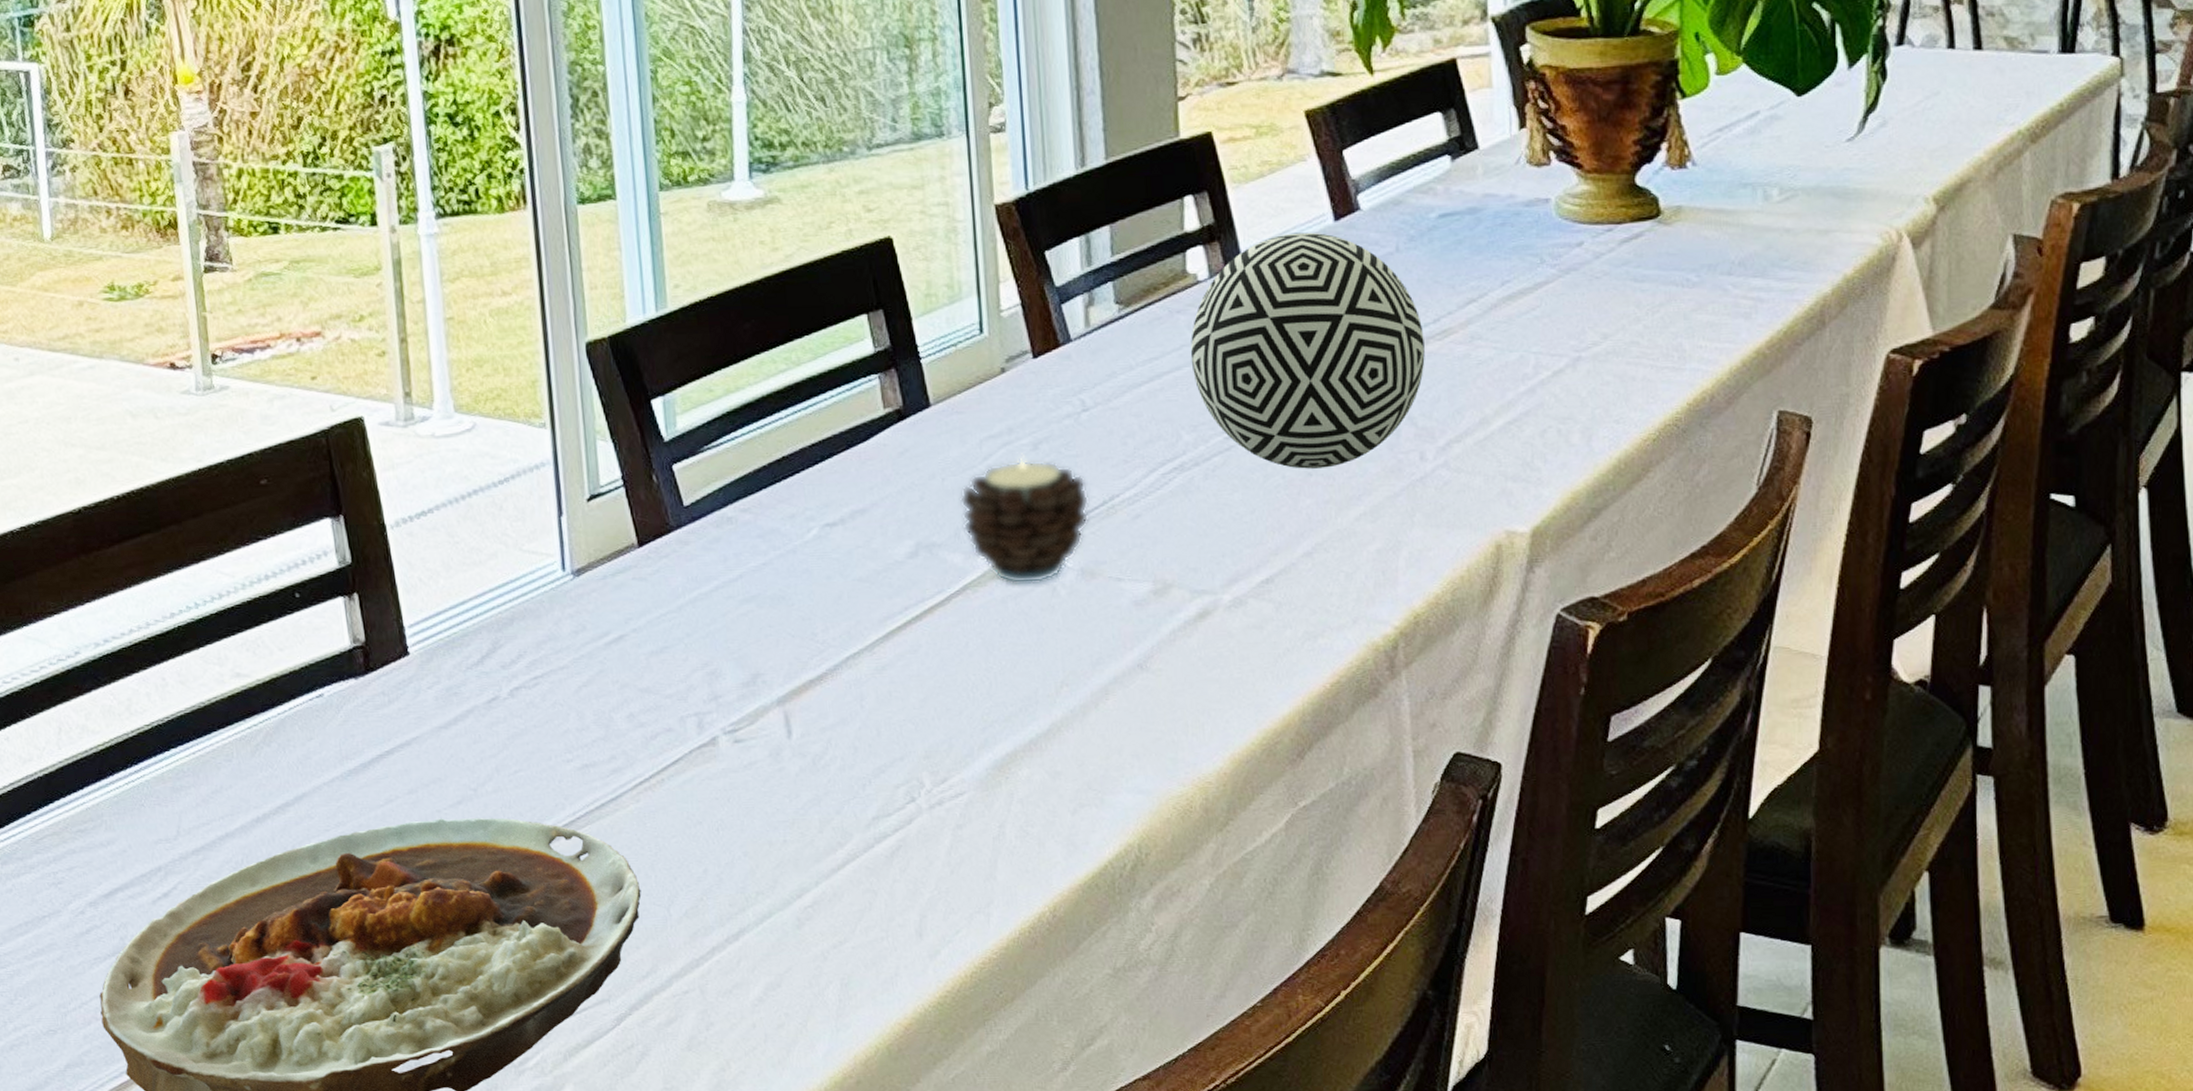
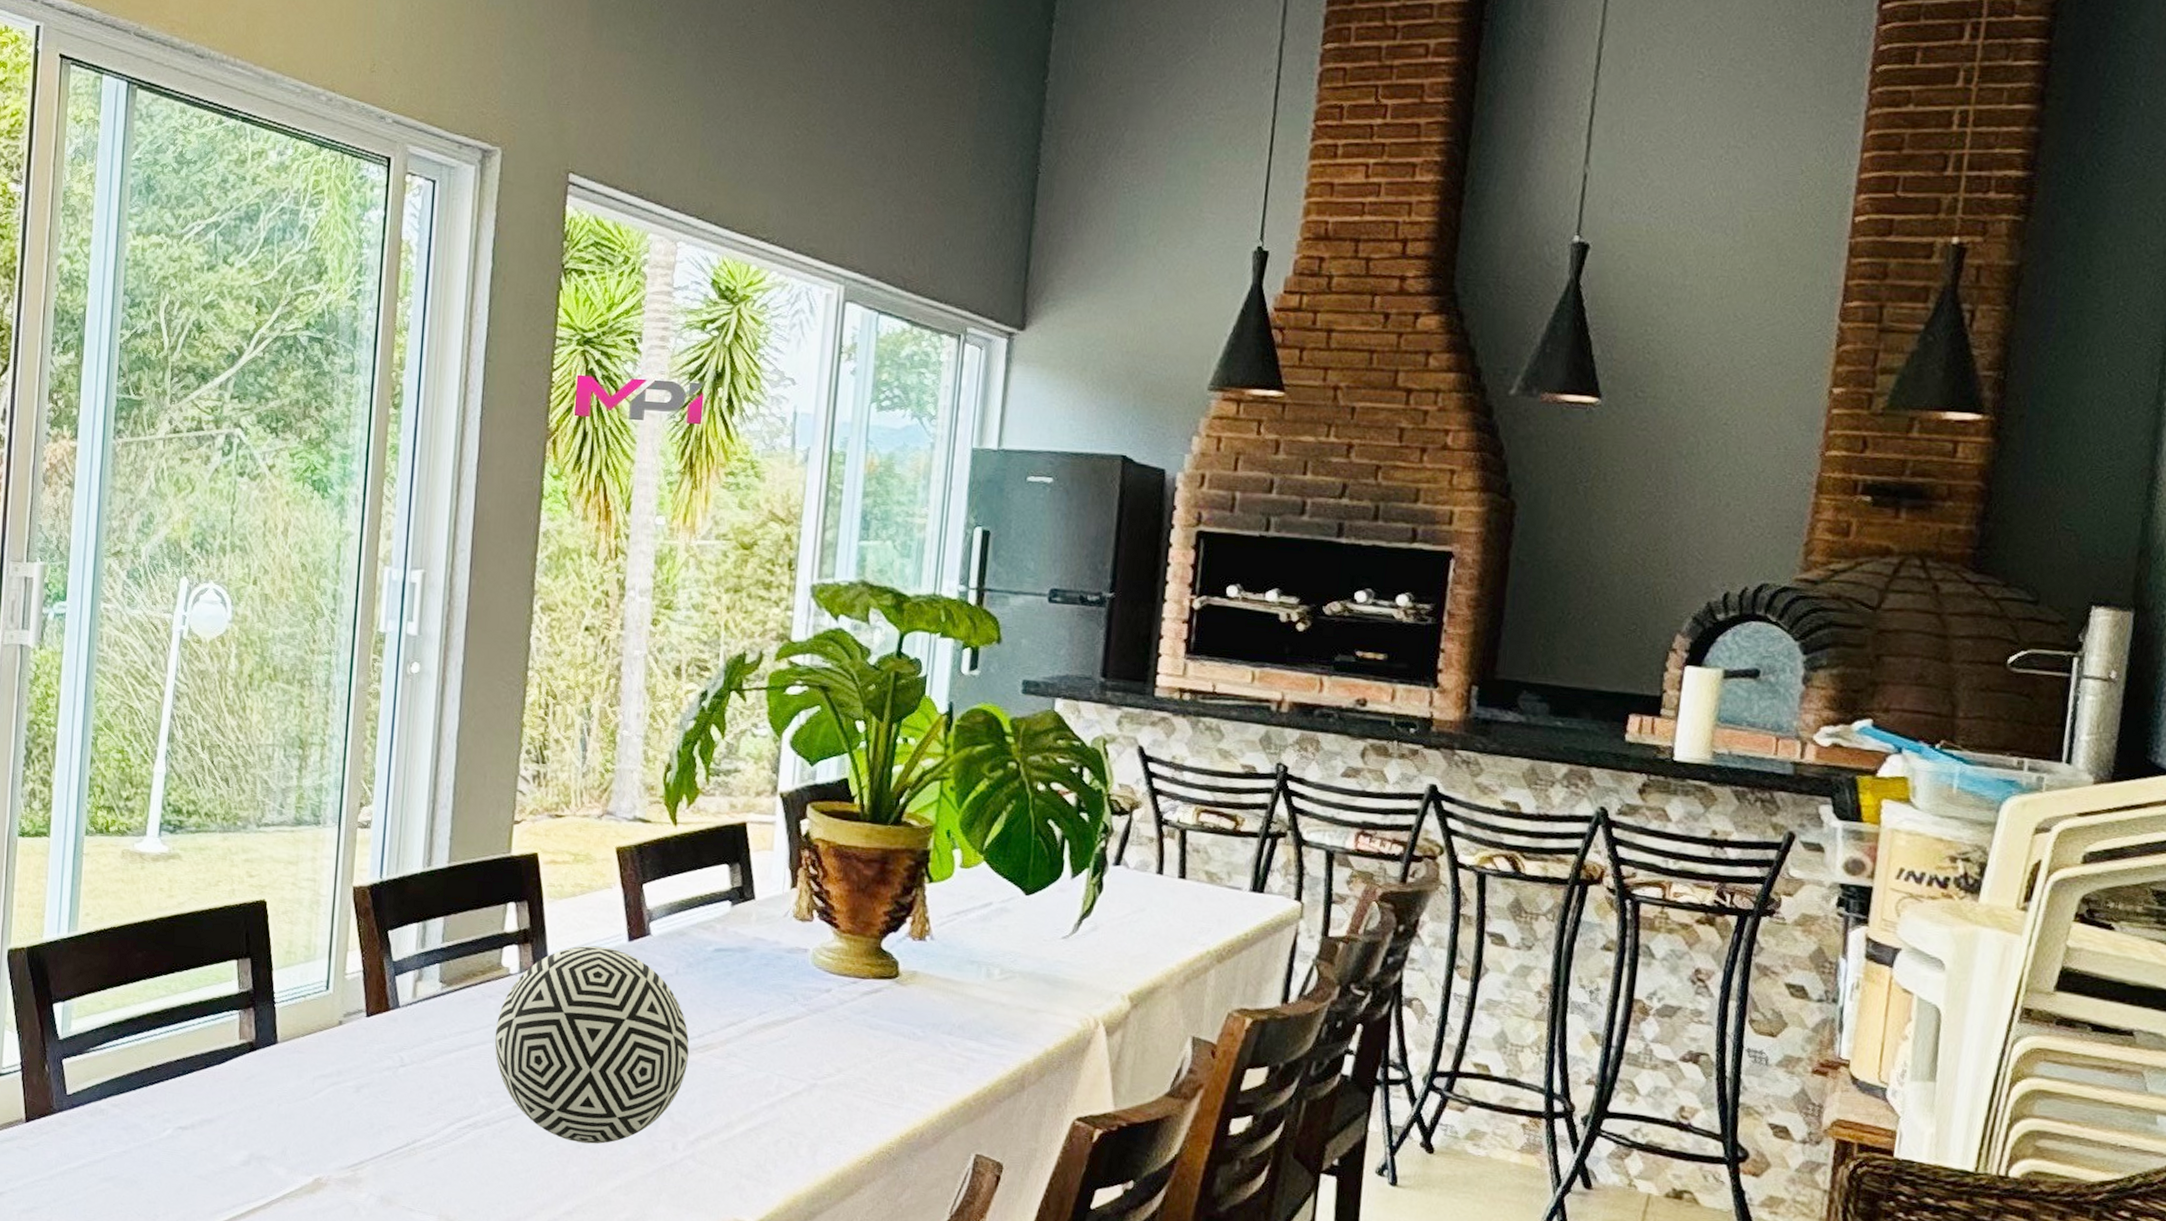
candle: present [960,453,1090,584] -> none [289,1093,396,1203]

